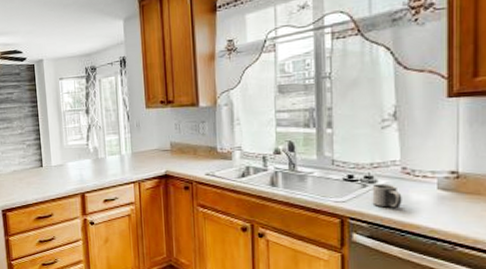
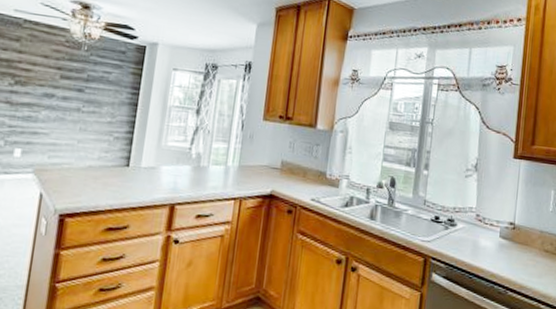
mug: present [372,183,402,208] -> none [451,227,474,251]

